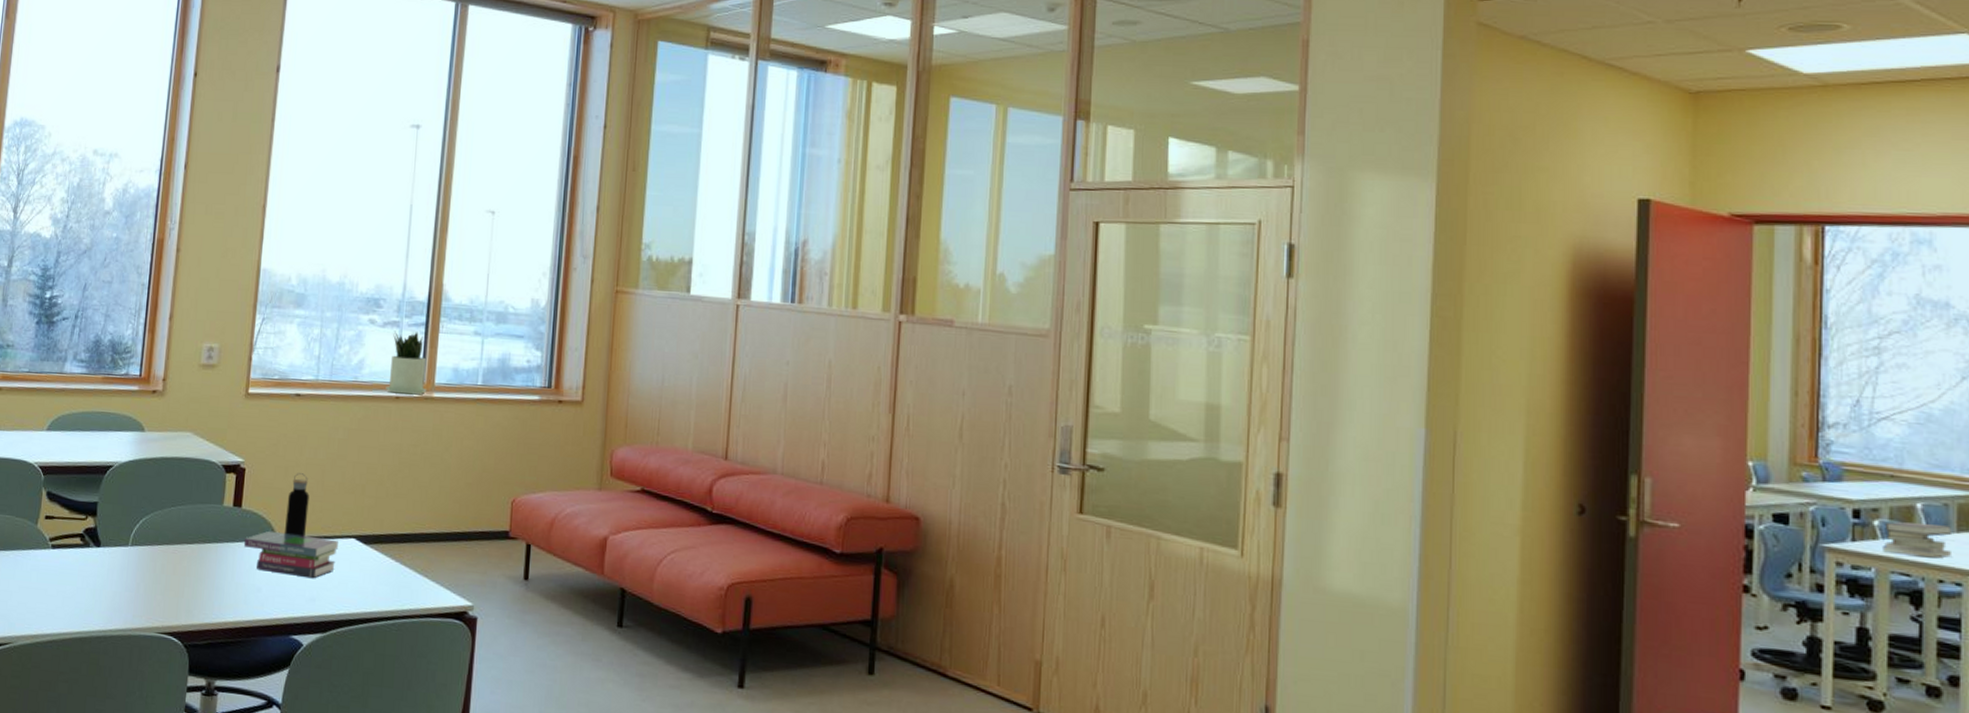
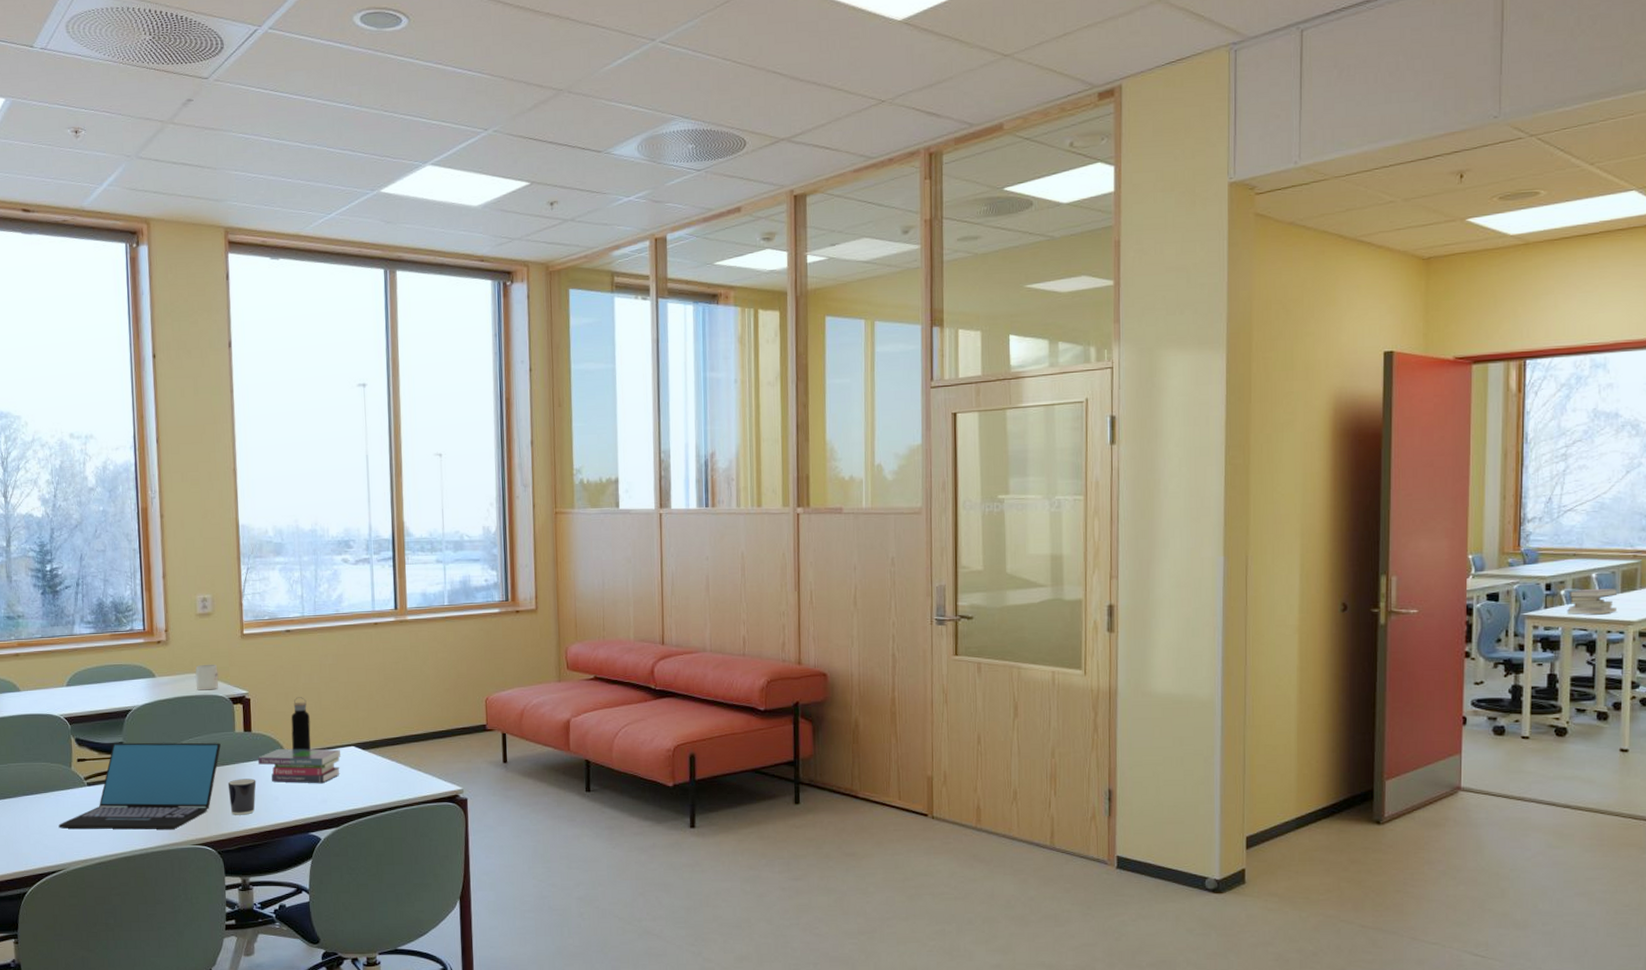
laptop: none [12,502,205,611] -> present [58,742,221,830]
mug: none [187,422,215,454] -> present [195,664,219,691]
mug: none [205,561,239,605] -> present [227,778,257,815]
planter: present [385,330,427,395] -> none [364,566,401,620]

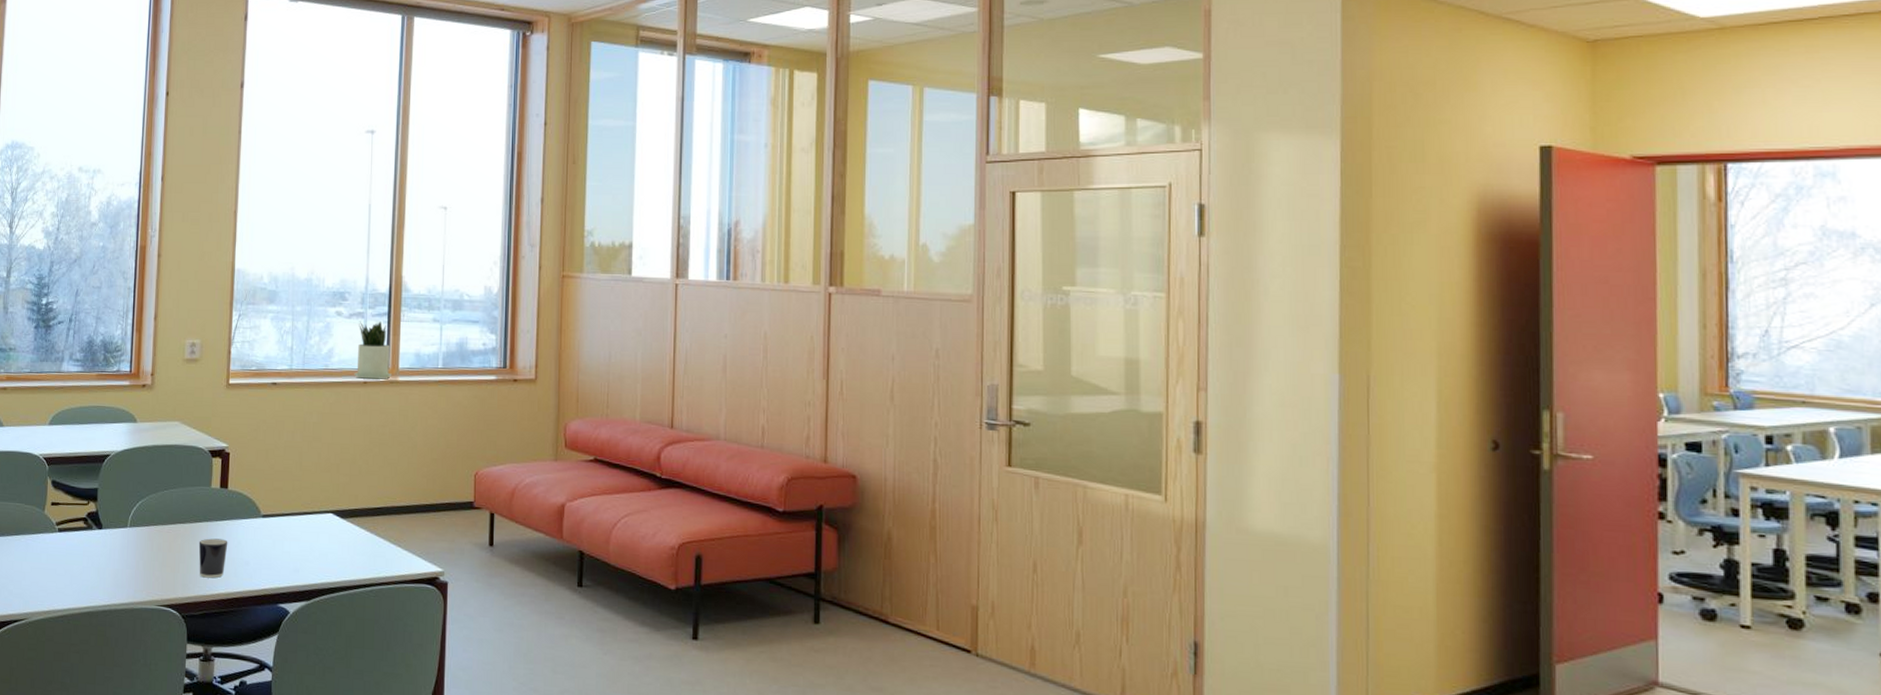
laptop: present [58,742,221,830] -> none [25,489,195,586]
mug: present [195,664,219,691] -> none [176,412,200,441]
books: present [257,748,340,784] -> none [231,509,317,552]
water bottle: present [291,697,311,750] -> none [268,455,289,513]
planter: none [364,566,401,620] -> present [354,321,392,379]
books: present [1567,589,1617,615] -> none [1797,446,1866,480]

